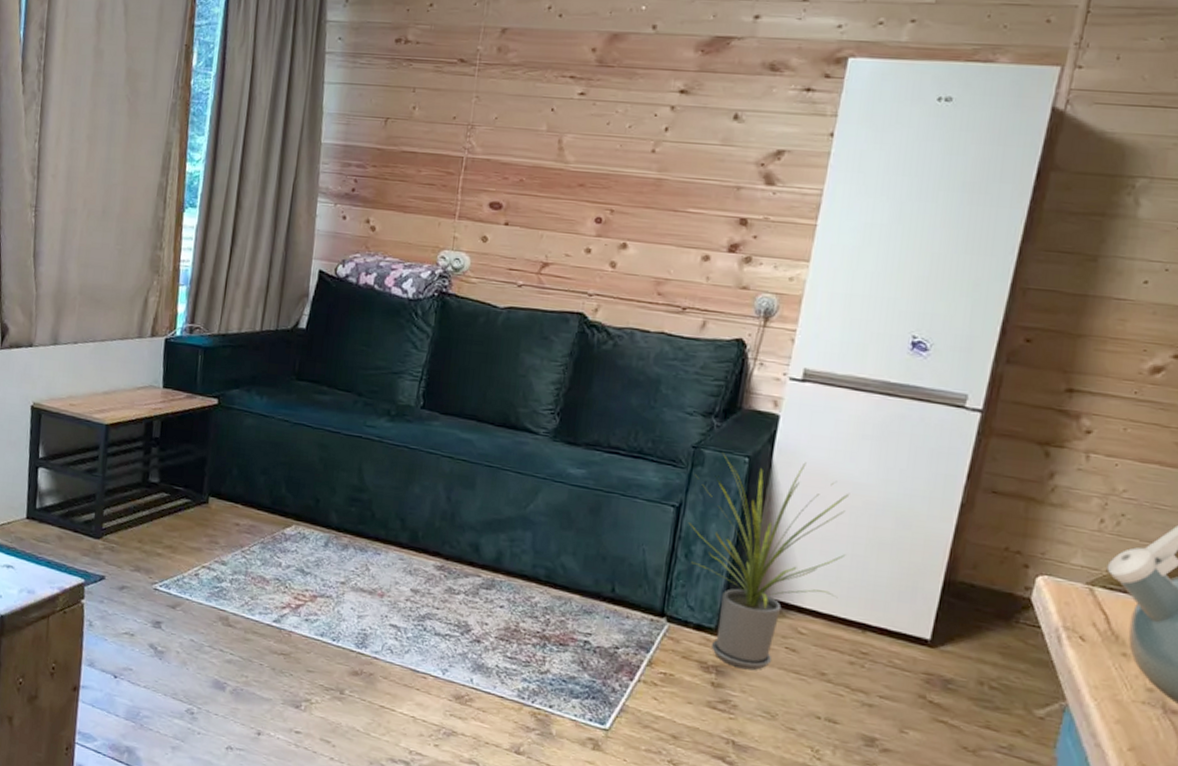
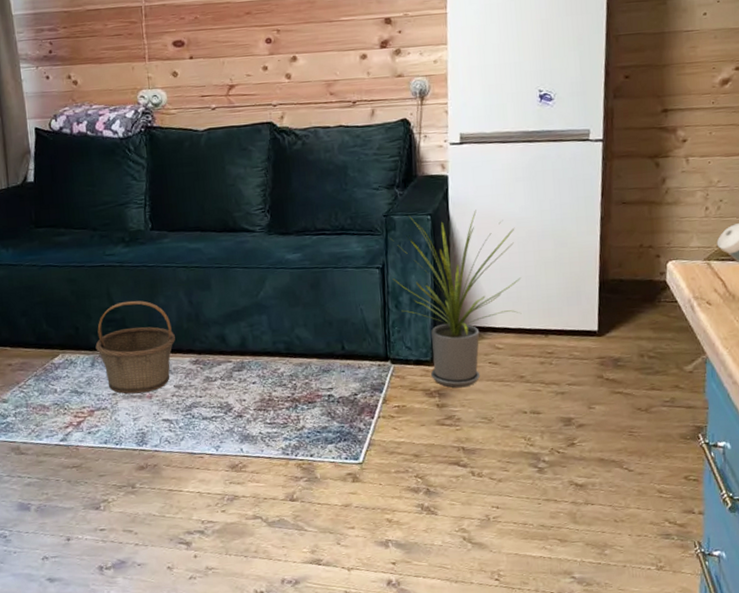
basket: none [333,482,424,590] -> present [95,300,175,394]

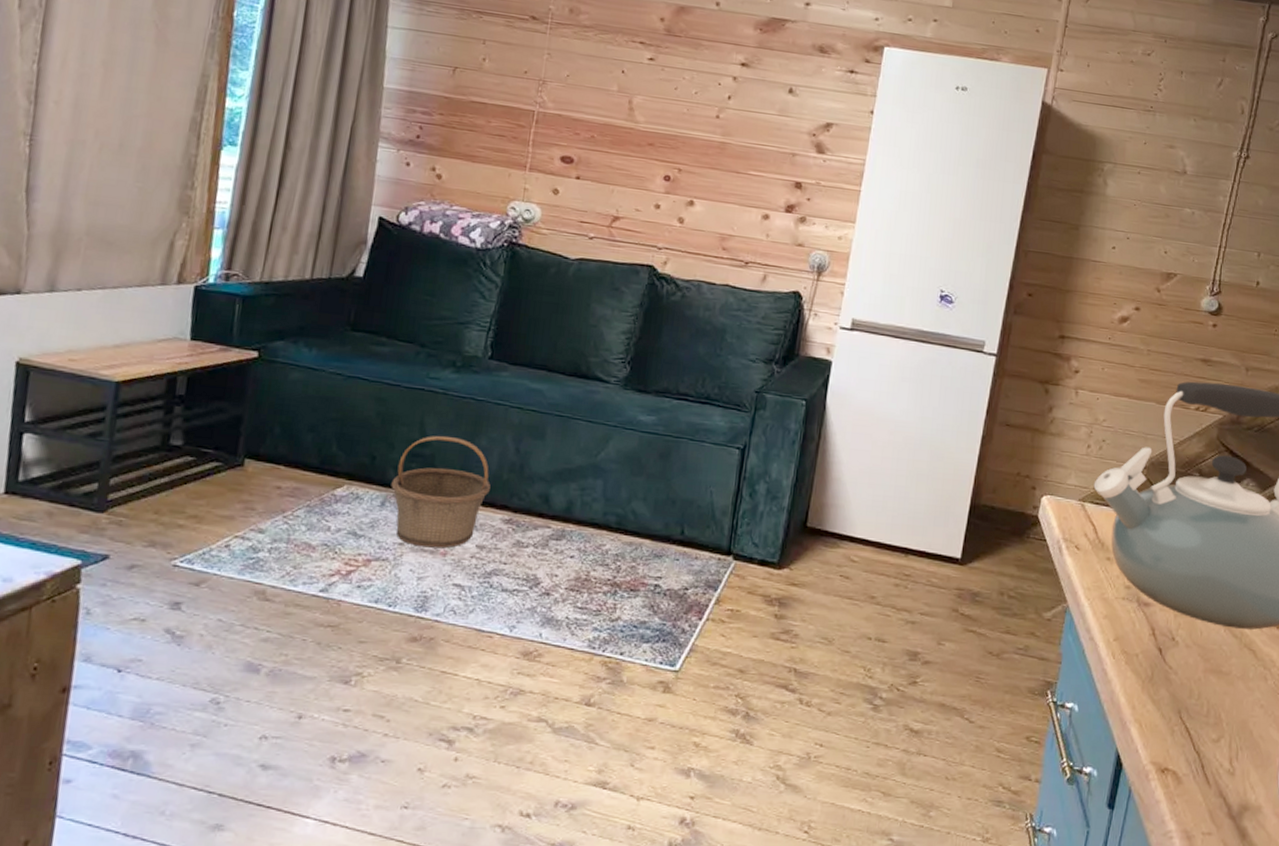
house plant: present [390,209,522,388] -> none [752,398,893,600]

